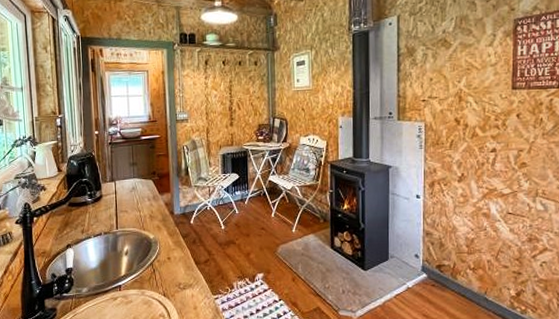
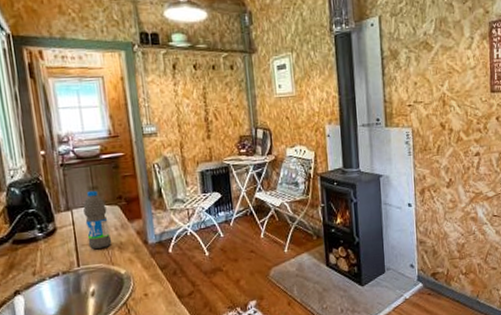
water bottle: none [123,166,145,215] -> present [82,190,112,249]

